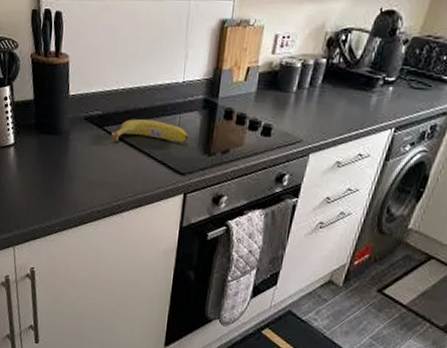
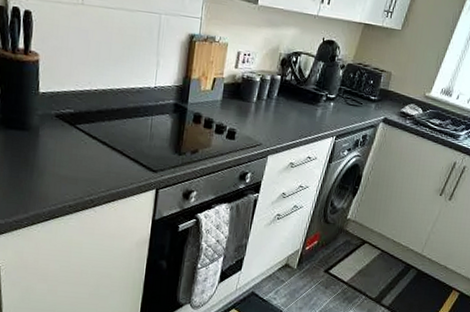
fruit: present [111,119,190,143] -> none [83,118,161,143]

